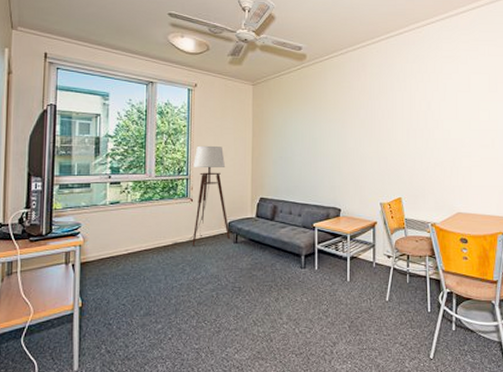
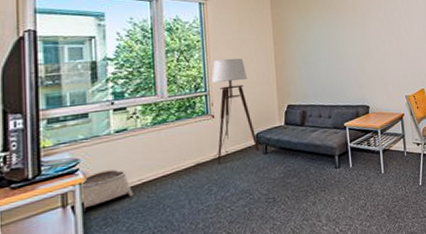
basket: none [81,236,121,269] -> present [81,169,134,210]

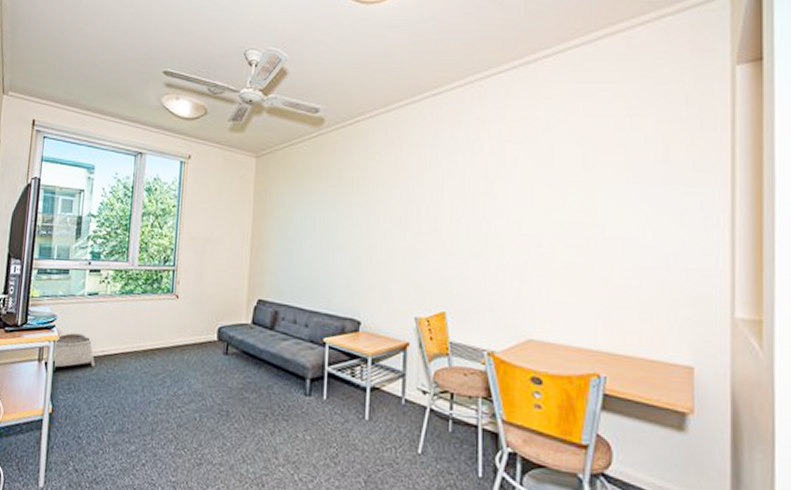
floor lamp: present [193,58,259,166] -> none [152,230,220,354]

